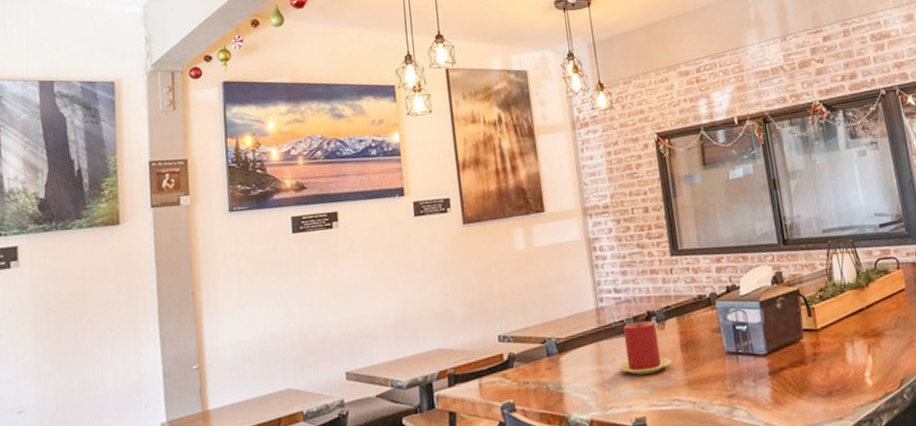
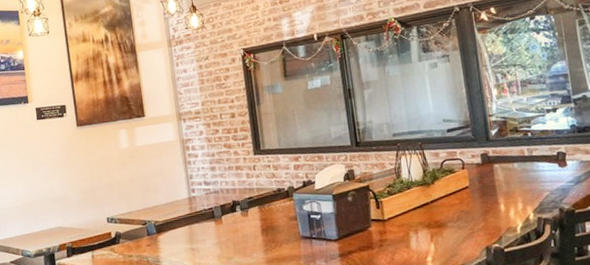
candle: present [618,320,672,375] -> none [207,208,253,253]

